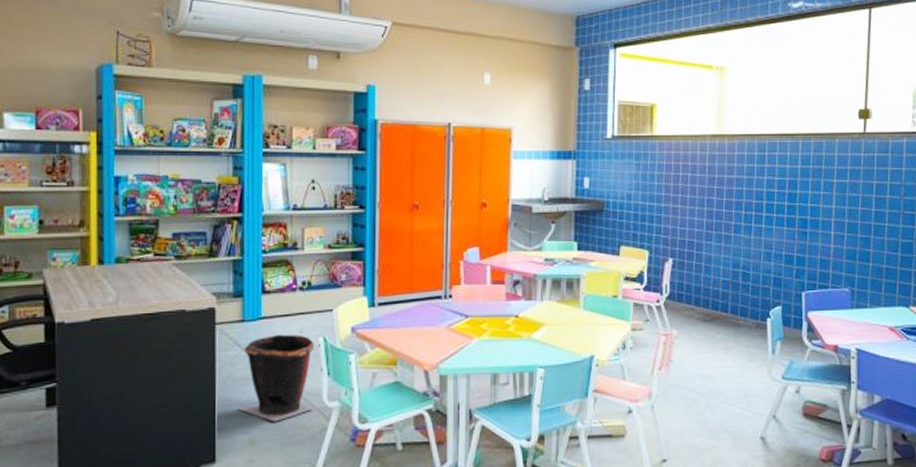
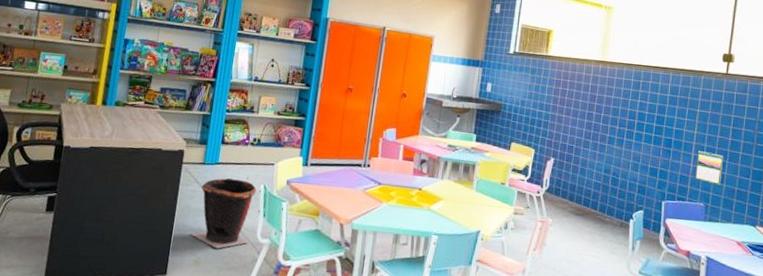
calendar: none [837,228,868,265] -> present [695,151,724,185]

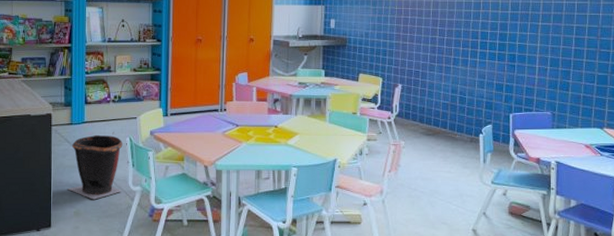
calendar: present [695,151,724,185] -> none [541,63,568,93]

